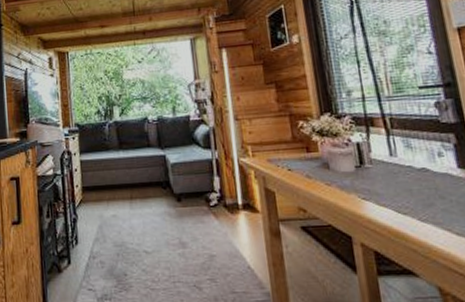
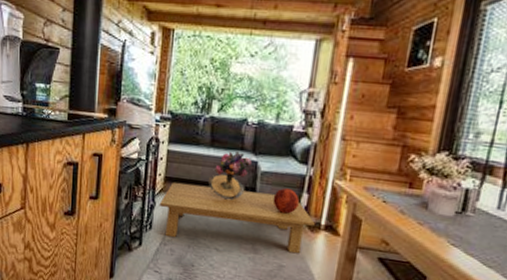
coffee table: none [81,184,233,249] -> present [159,182,315,254]
bouquet: none [123,149,160,198] -> present [208,151,252,201]
decorative sphere: none [187,175,213,201] -> present [272,188,300,214]

